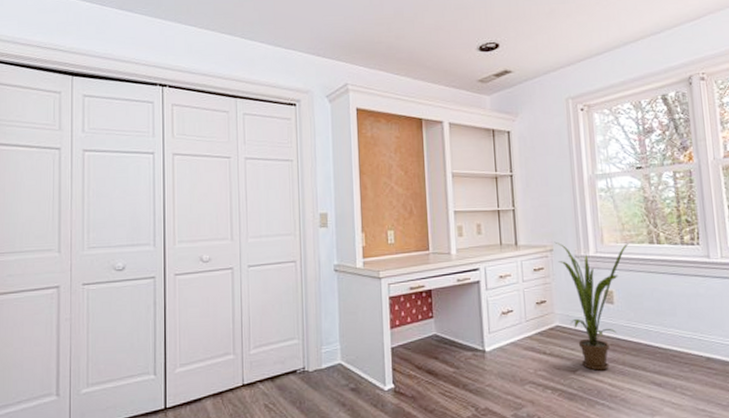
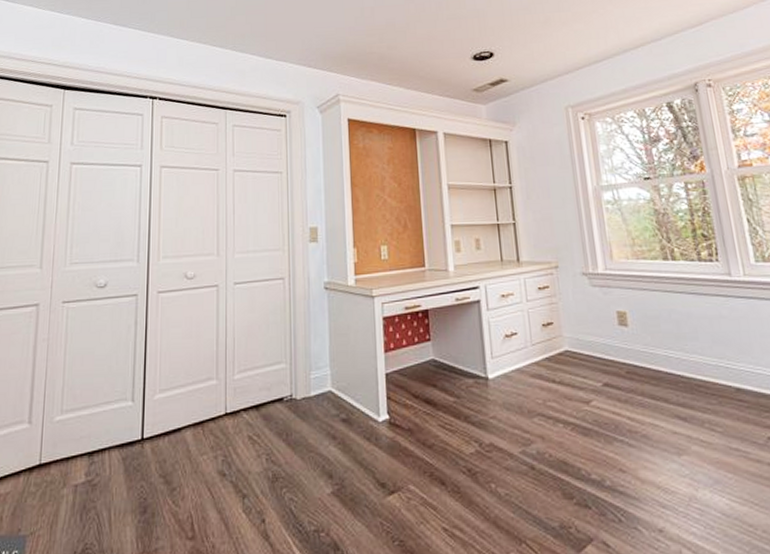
house plant: present [554,241,629,371] -> none [559,257,641,402]

